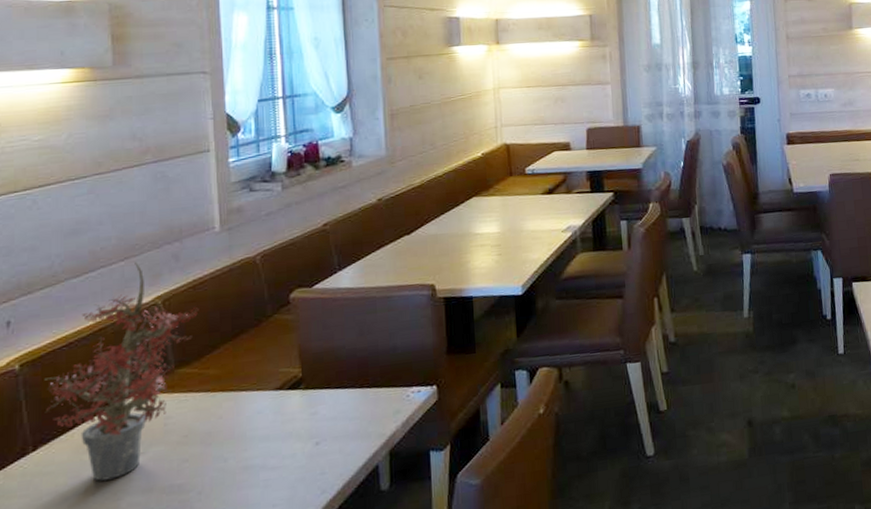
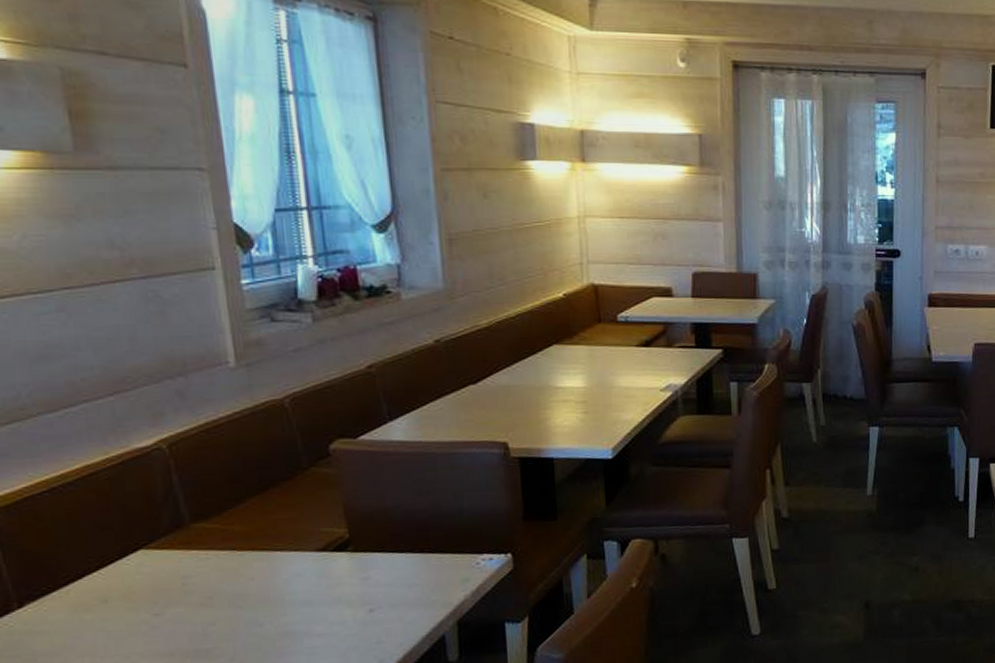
potted plant: present [44,261,199,481] -> none [23,397,216,643]

